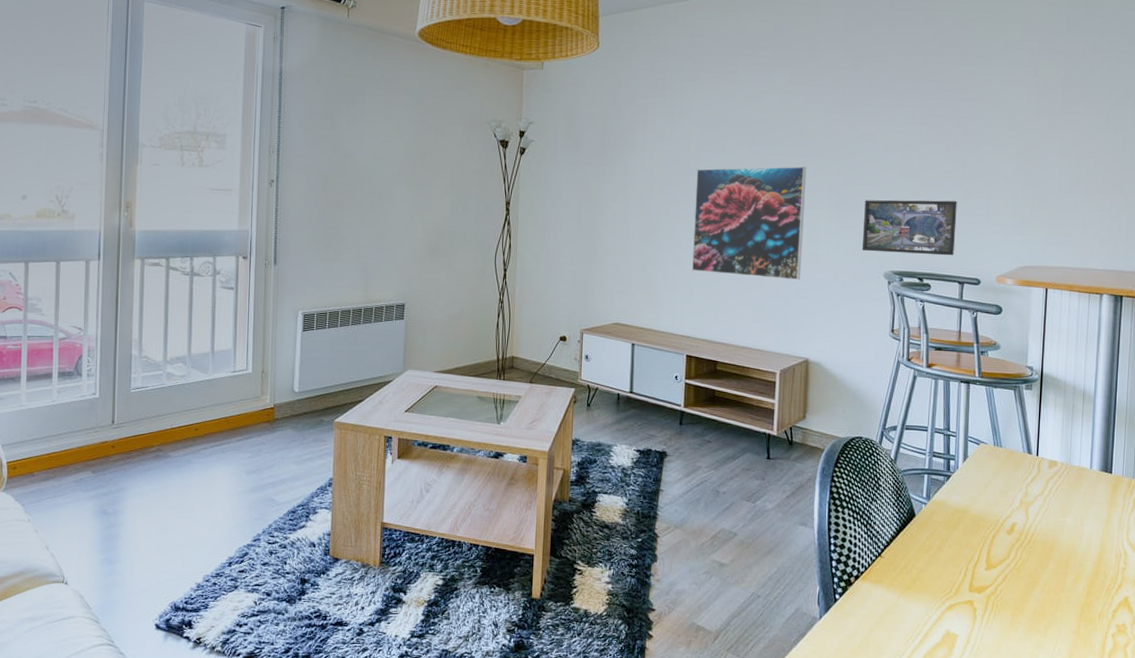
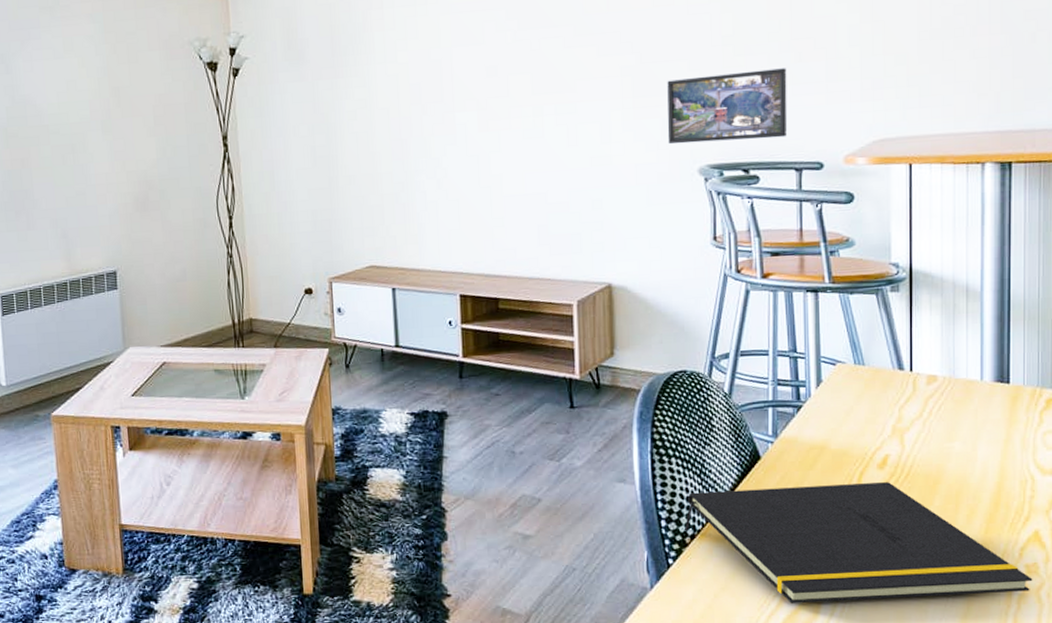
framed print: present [691,166,807,281] -> none [451,48,594,193]
notepad: none [850,540,1122,647] -> present [683,482,1033,603]

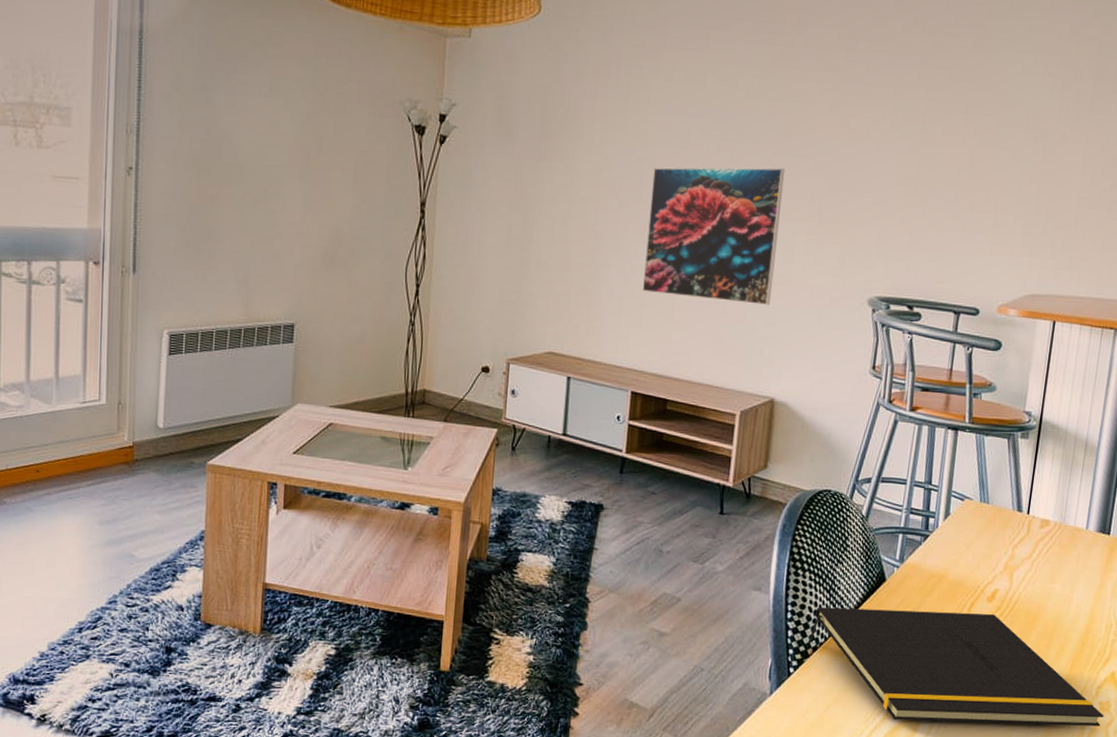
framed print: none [451,48,594,193] -> present [642,167,785,306]
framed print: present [667,68,788,145] -> none [844,211,960,281]

